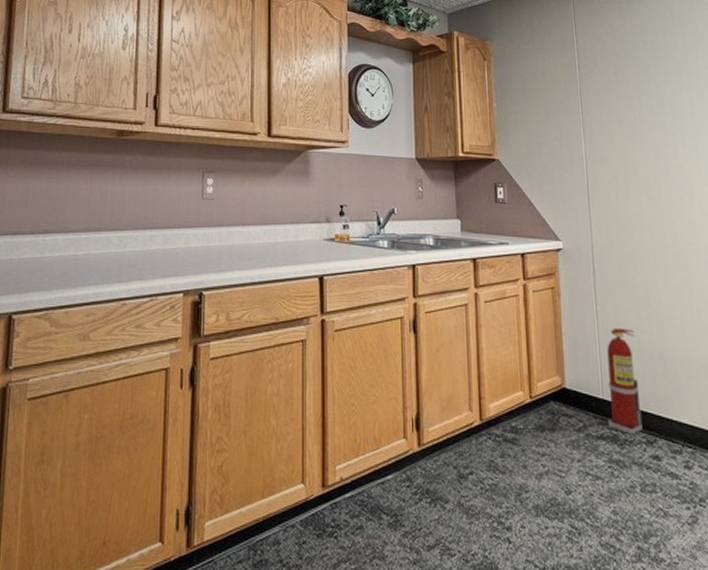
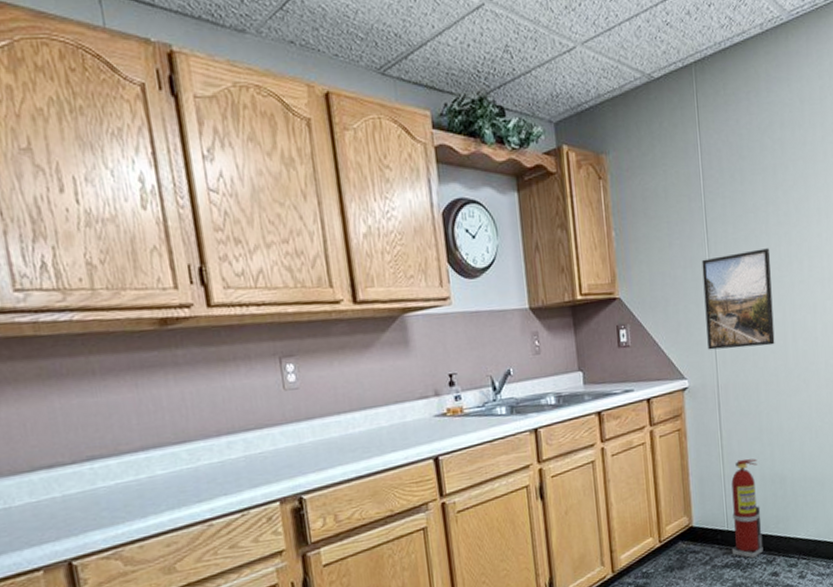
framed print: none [577,132,651,221] -> present [701,248,775,350]

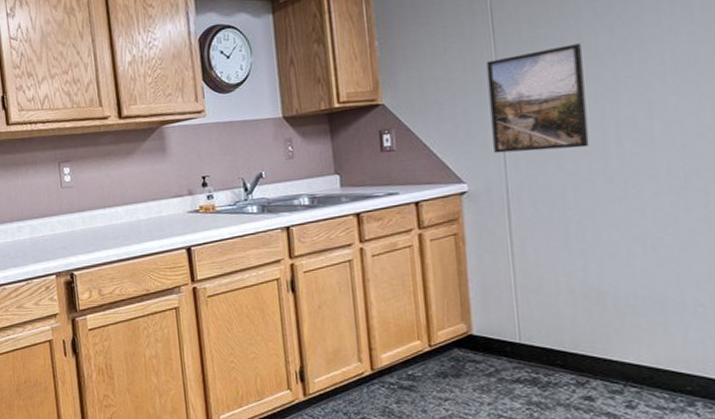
fire extinguisher: present [731,458,763,559] -> none [525,269,572,377]

